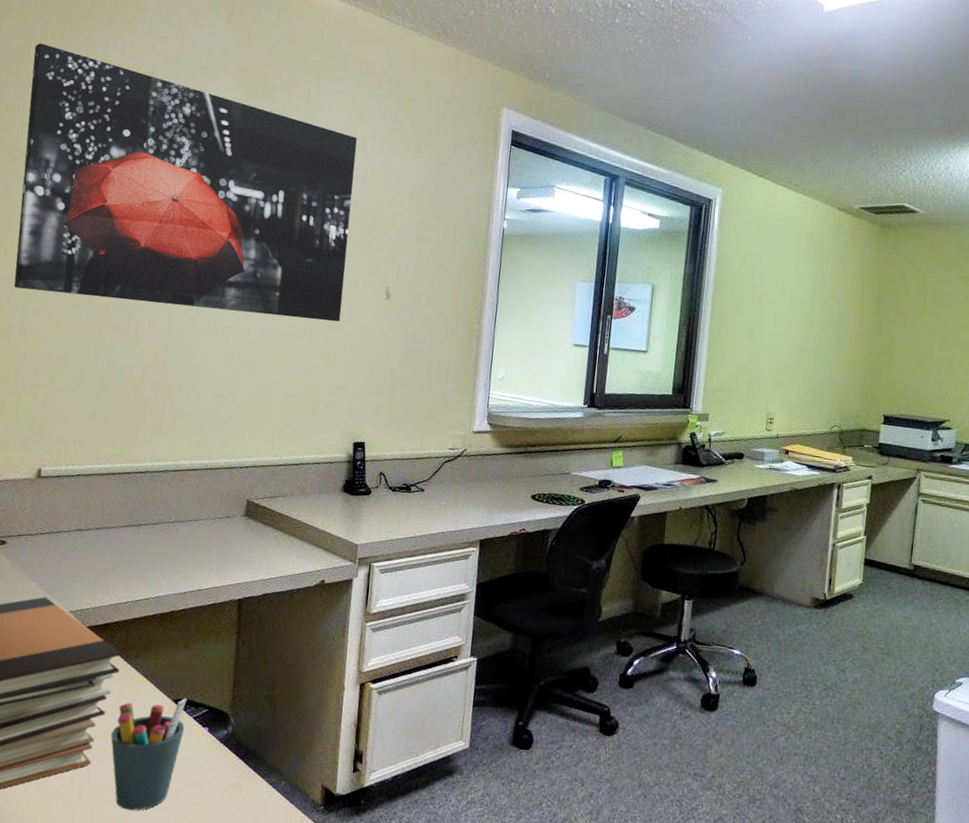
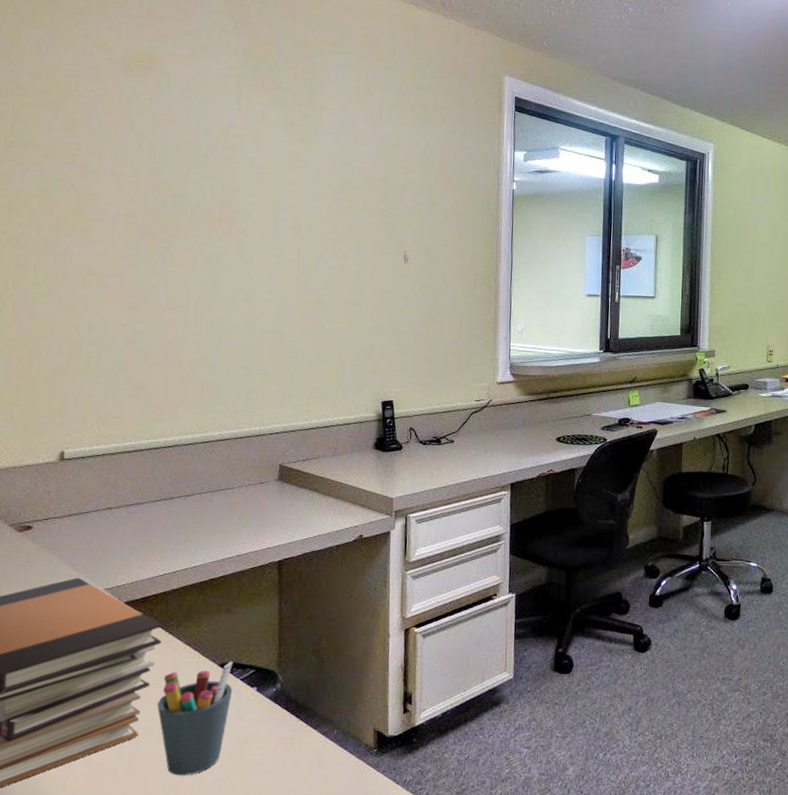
wall art: present [14,43,358,322] -> none [20,26,365,288]

